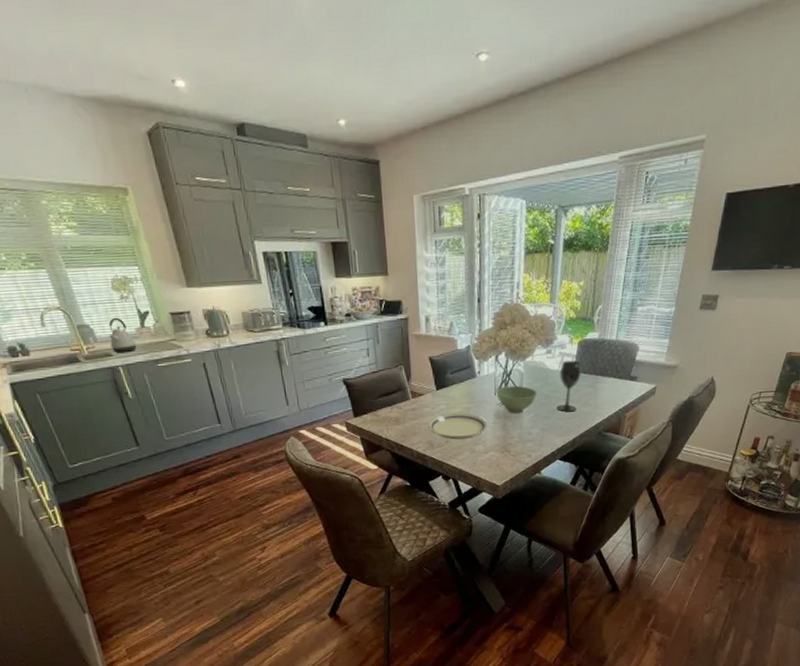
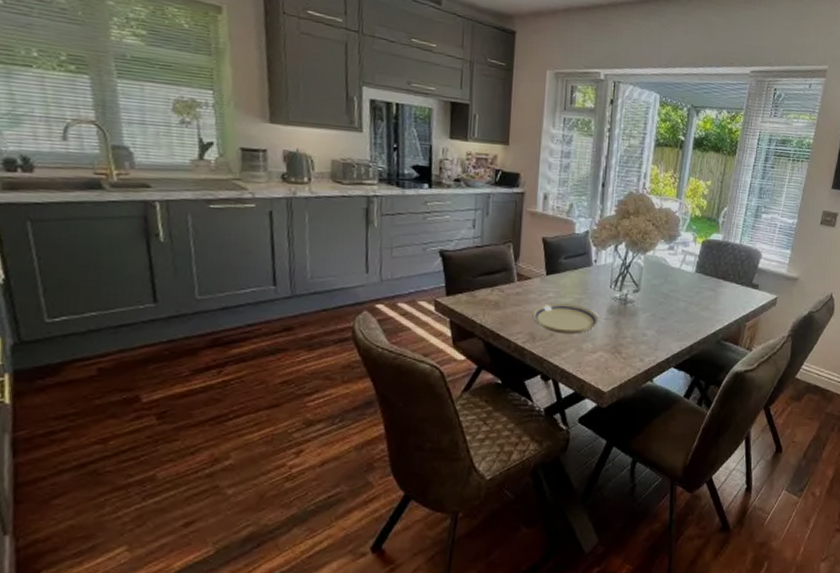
kettle: present [108,317,137,353] -> none [151,143,188,186]
bowl: present [496,385,538,414] -> none [612,279,656,312]
wine glass: present [557,360,582,412] -> none [675,259,704,315]

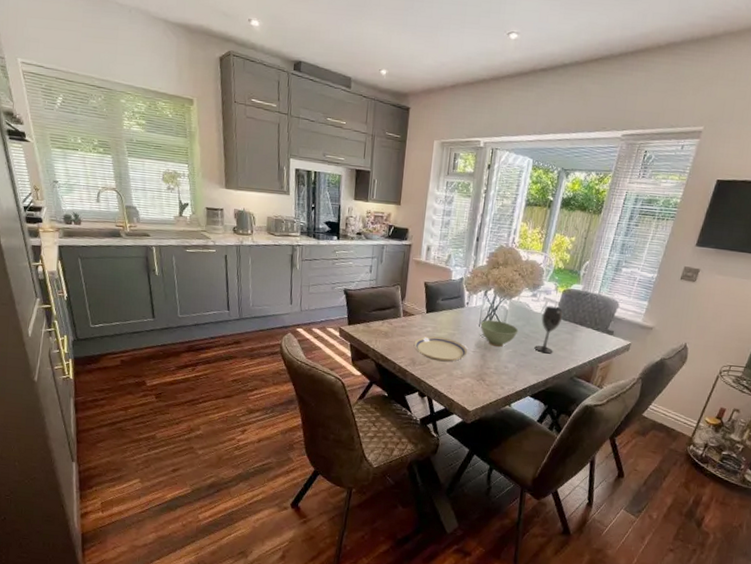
bowl: none [612,279,656,312] -> present [480,320,519,348]
wine glass: none [675,259,704,315] -> present [534,305,563,354]

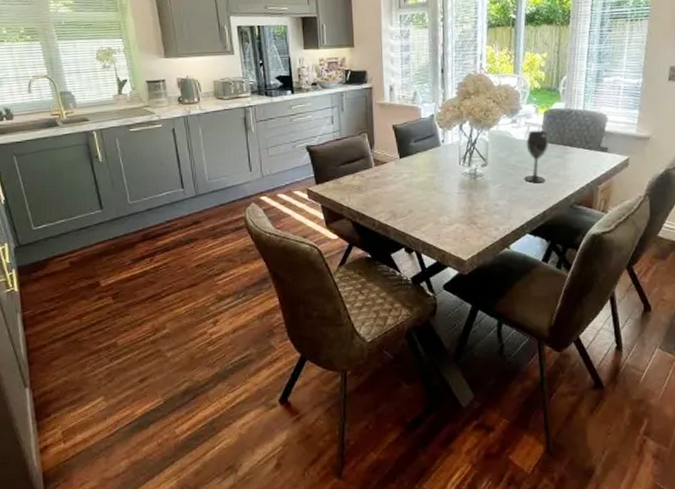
plate: present [413,336,468,362] -> none [391,182,452,210]
bowl: present [480,320,519,348] -> none [460,155,504,185]

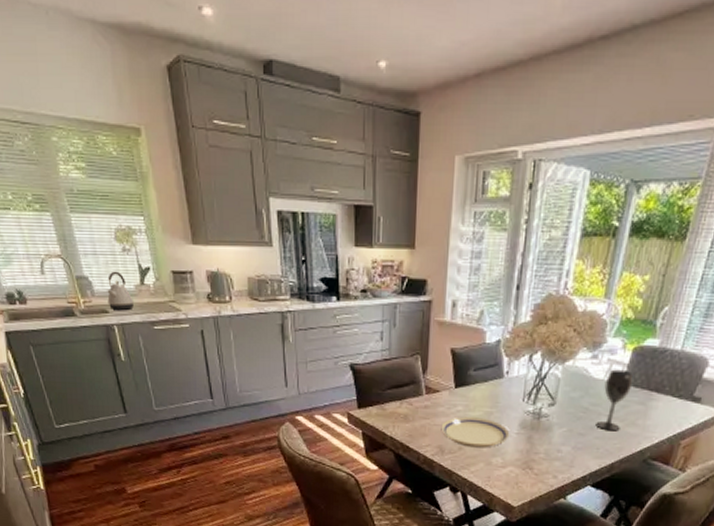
kettle: none [88,85,113,118] -> present [107,271,135,311]
plate: none [391,182,452,210] -> present [441,417,510,448]

